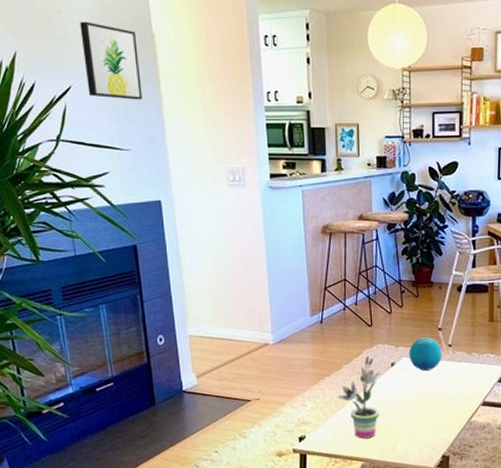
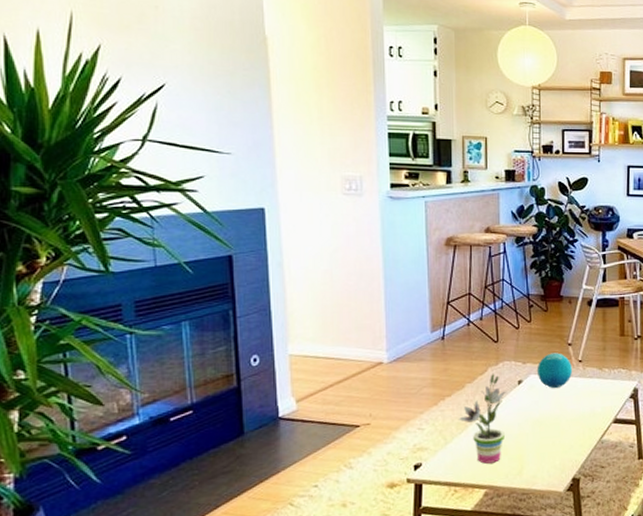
wall art: present [80,21,143,100] -> none [181,18,250,102]

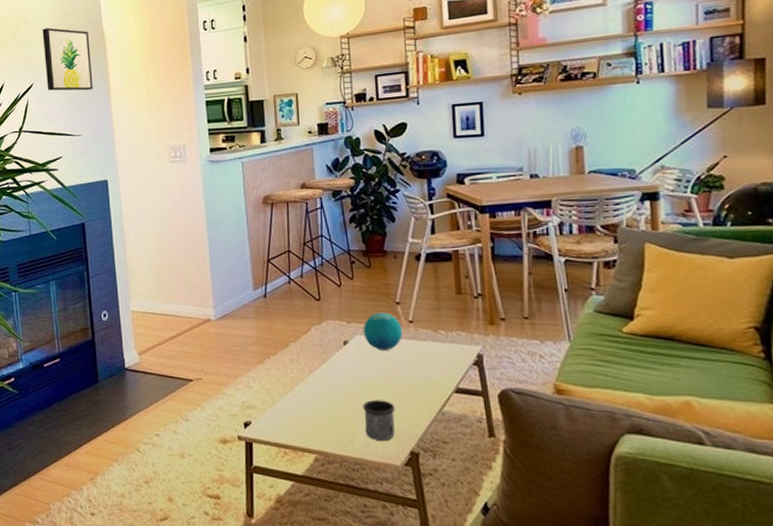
wall art: none [181,18,250,102] -> present [42,27,93,91]
potted plant: present [457,373,508,464] -> none [283,332,333,427]
mug: none [533,433,562,471] -> present [363,400,396,440]

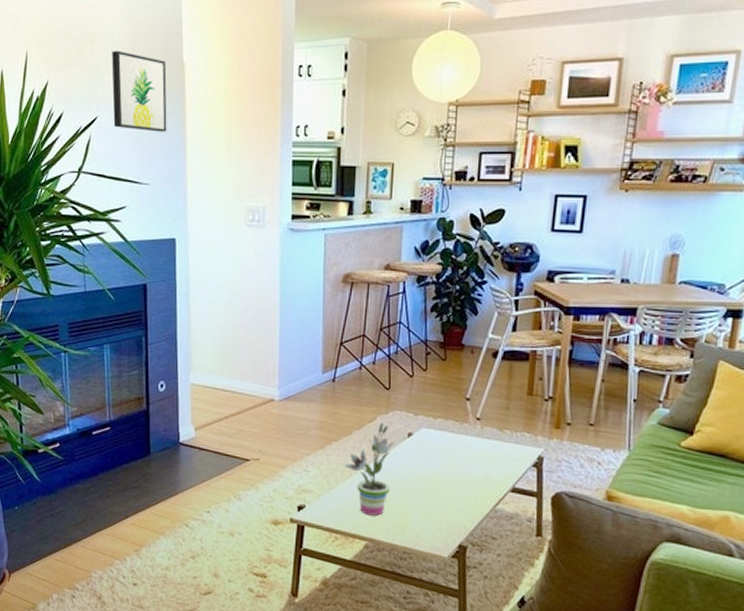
potted plant: none [283,332,333,427] -> present [343,422,396,516]
decorative orb: present [362,312,403,350] -> none [429,407,469,445]
mug: present [363,400,396,440] -> none [418,493,451,533]

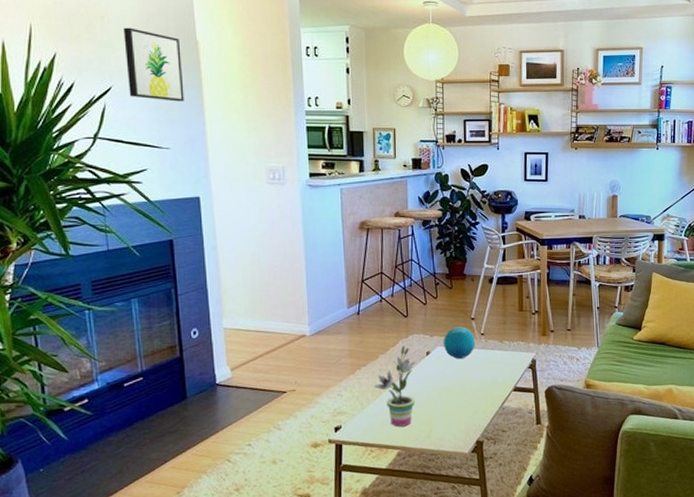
decorative orb: none [429,407,469,445] -> present [443,326,476,359]

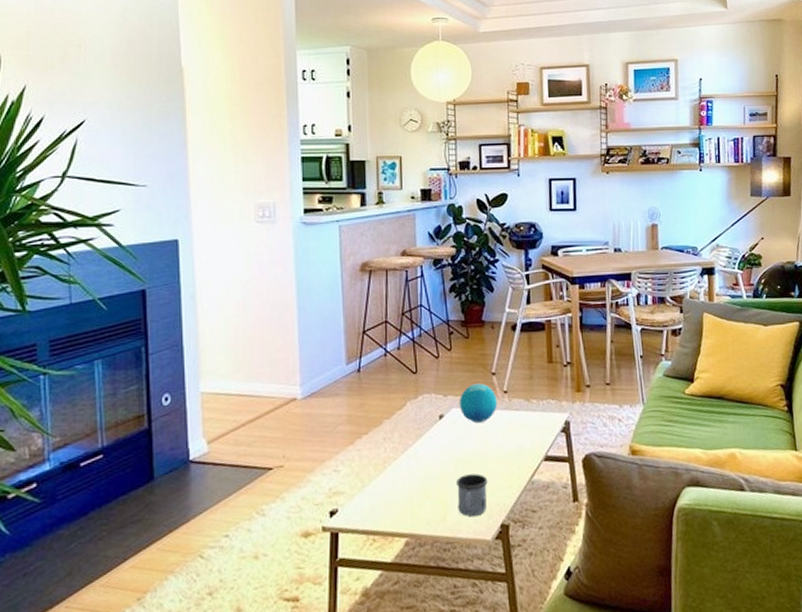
wall art: present [123,27,184,102] -> none [101,56,165,134]
potted plant: present [372,345,417,427] -> none [375,407,428,509]
mug: none [440,400,467,434] -> present [456,473,488,516]

